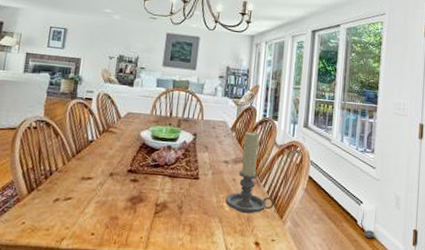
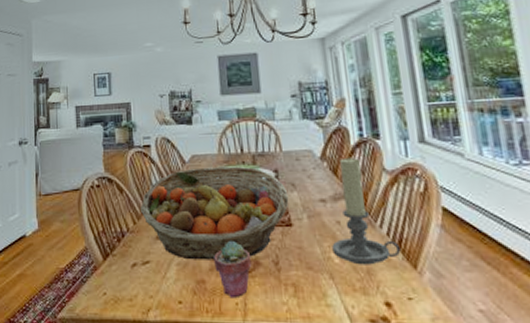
fruit basket: none [72,124,201,201] -> present [141,166,289,260]
potted succulent: none [129,187,161,233] -> present [214,241,252,299]

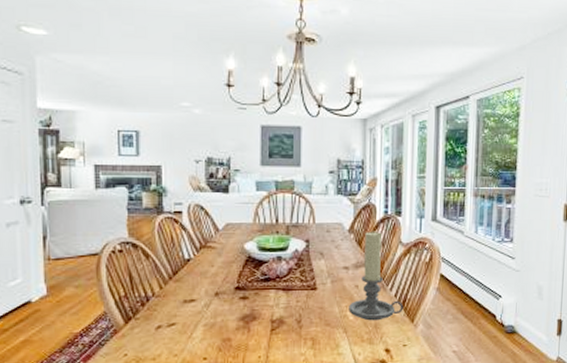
fruit basket: present [141,166,289,260] -> none [168,235,316,321]
potted succulent: present [214,241,252,299] -> none [241,303,277,353]

